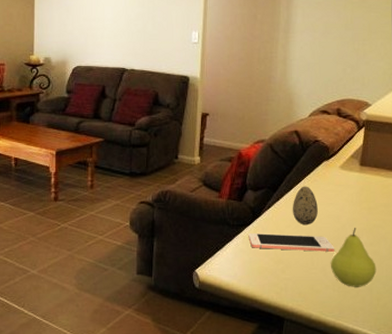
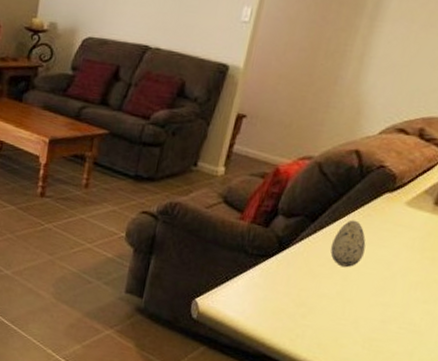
cell phone: present [248,233,335,252] -> none [268,266,377,304]
fruit: present [330,228,377,287] -> none [365,279,426,350]

